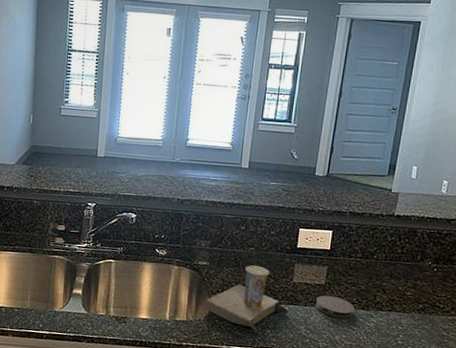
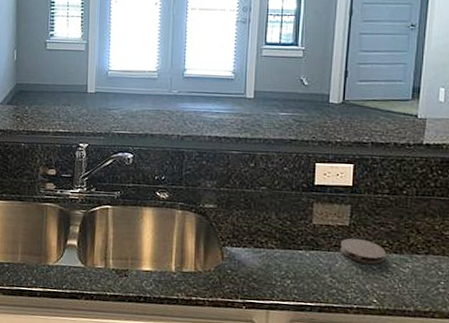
cup: present [204,265,288,338] -> none [214,206,309,289]

